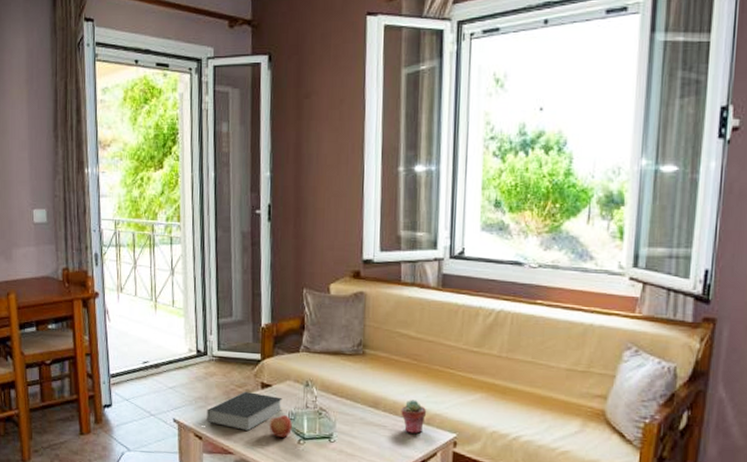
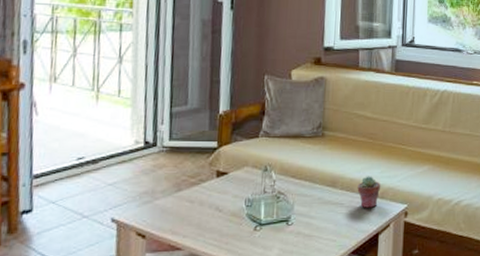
book: present [202,392,282,431] -> none [146,182,239,223]
apple: present [269,414,292,438] -> none [223,201,249,226]

